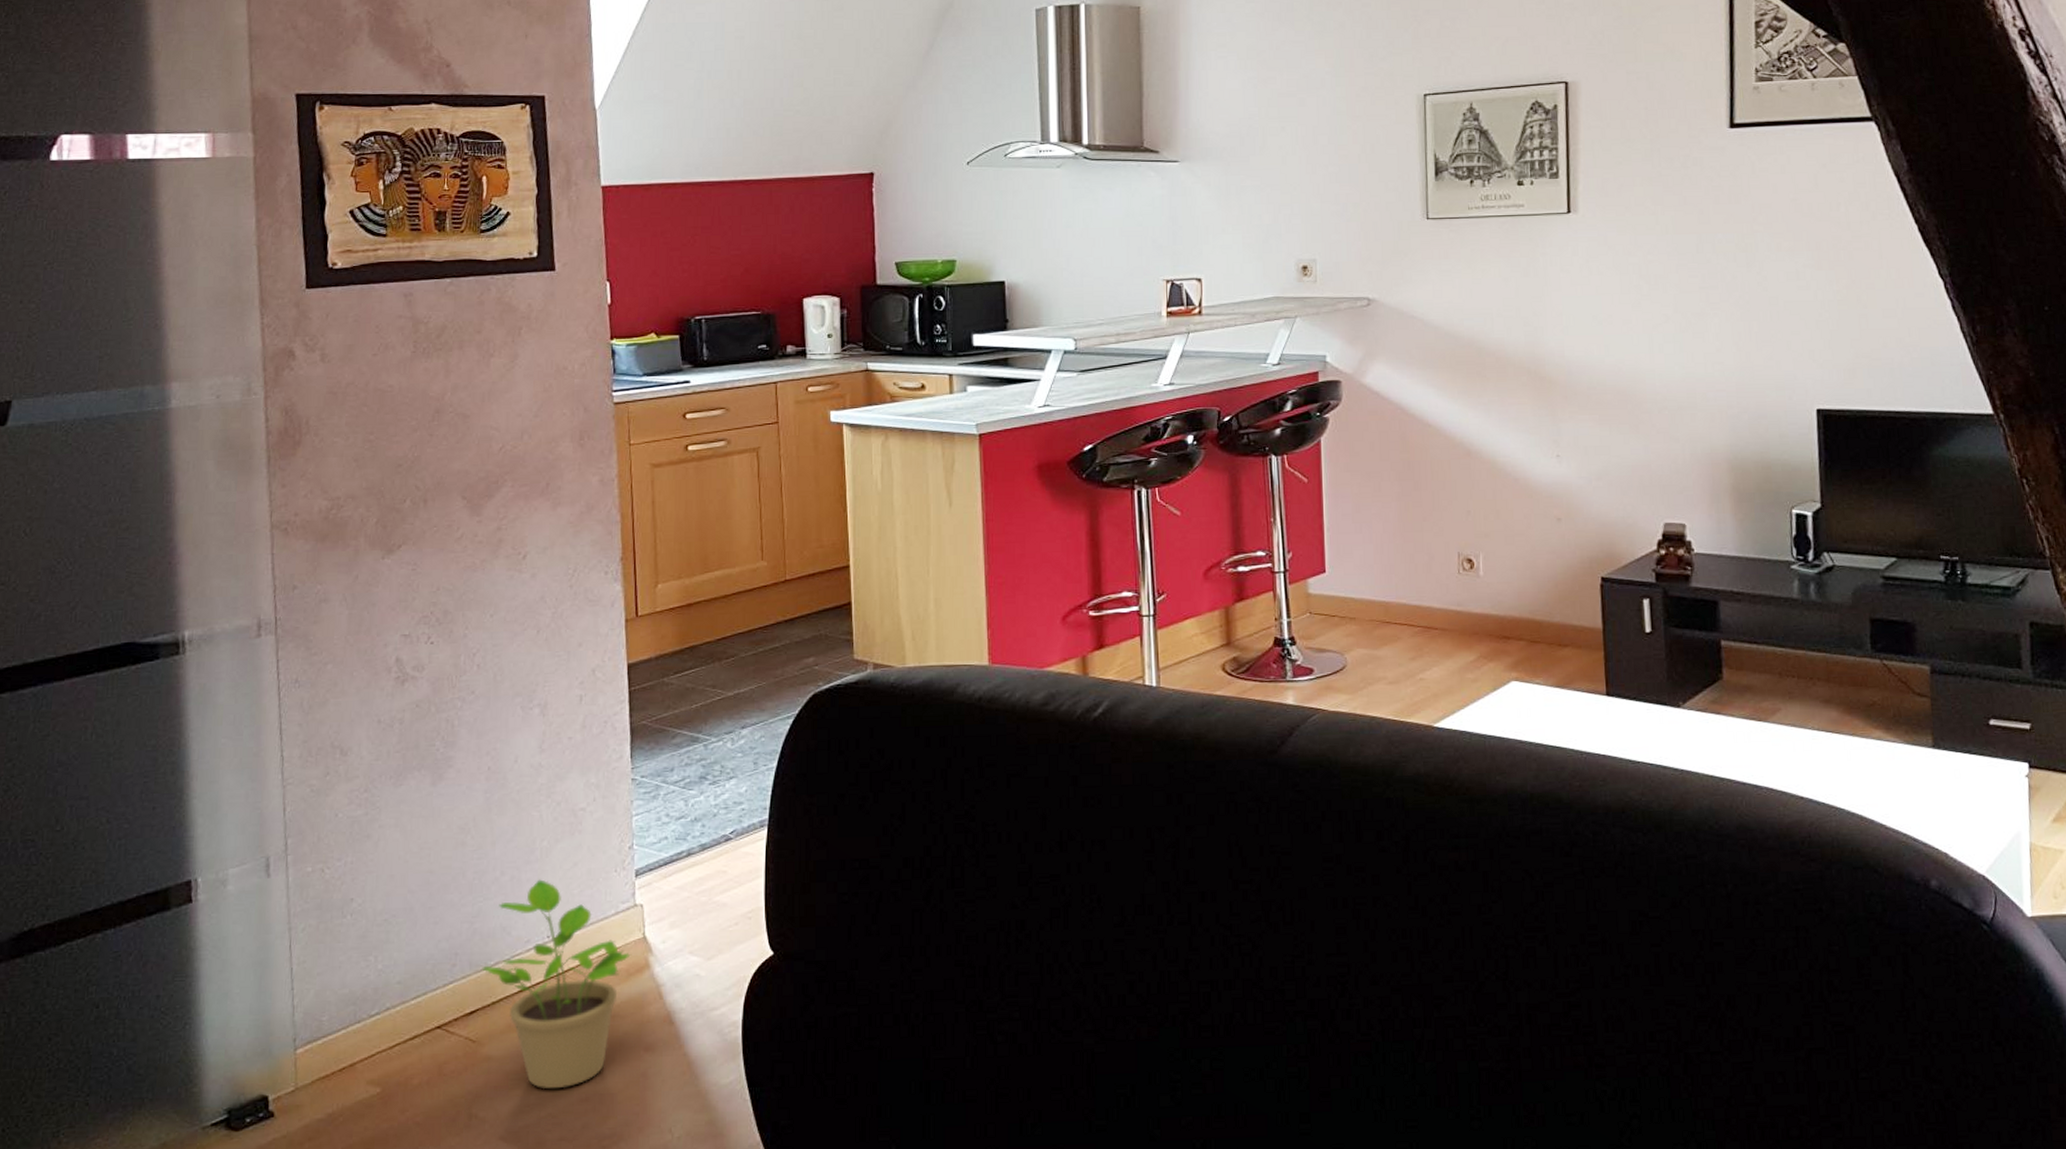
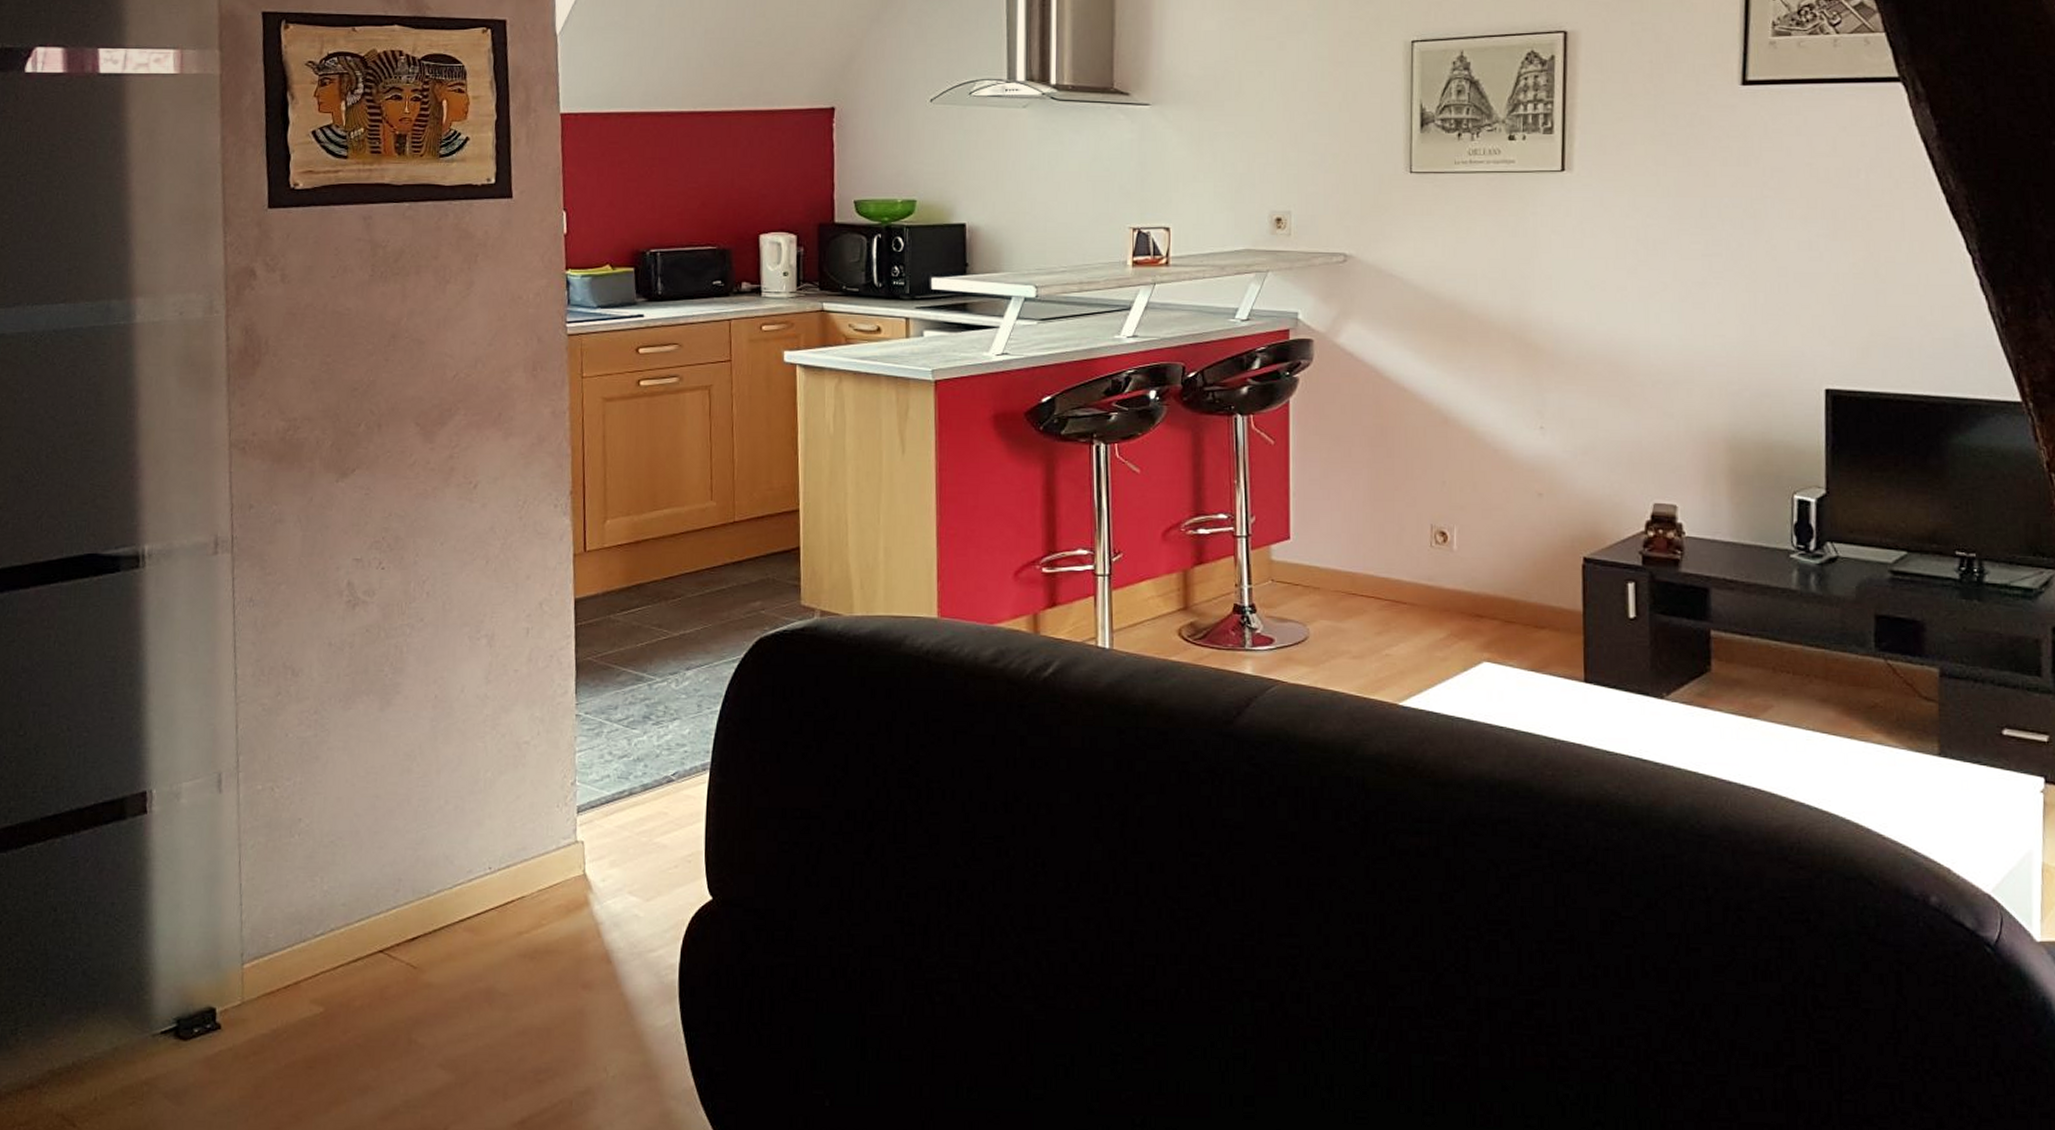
potted plant: present [482,879,631,1088] -> none [424,810,571,1019]

